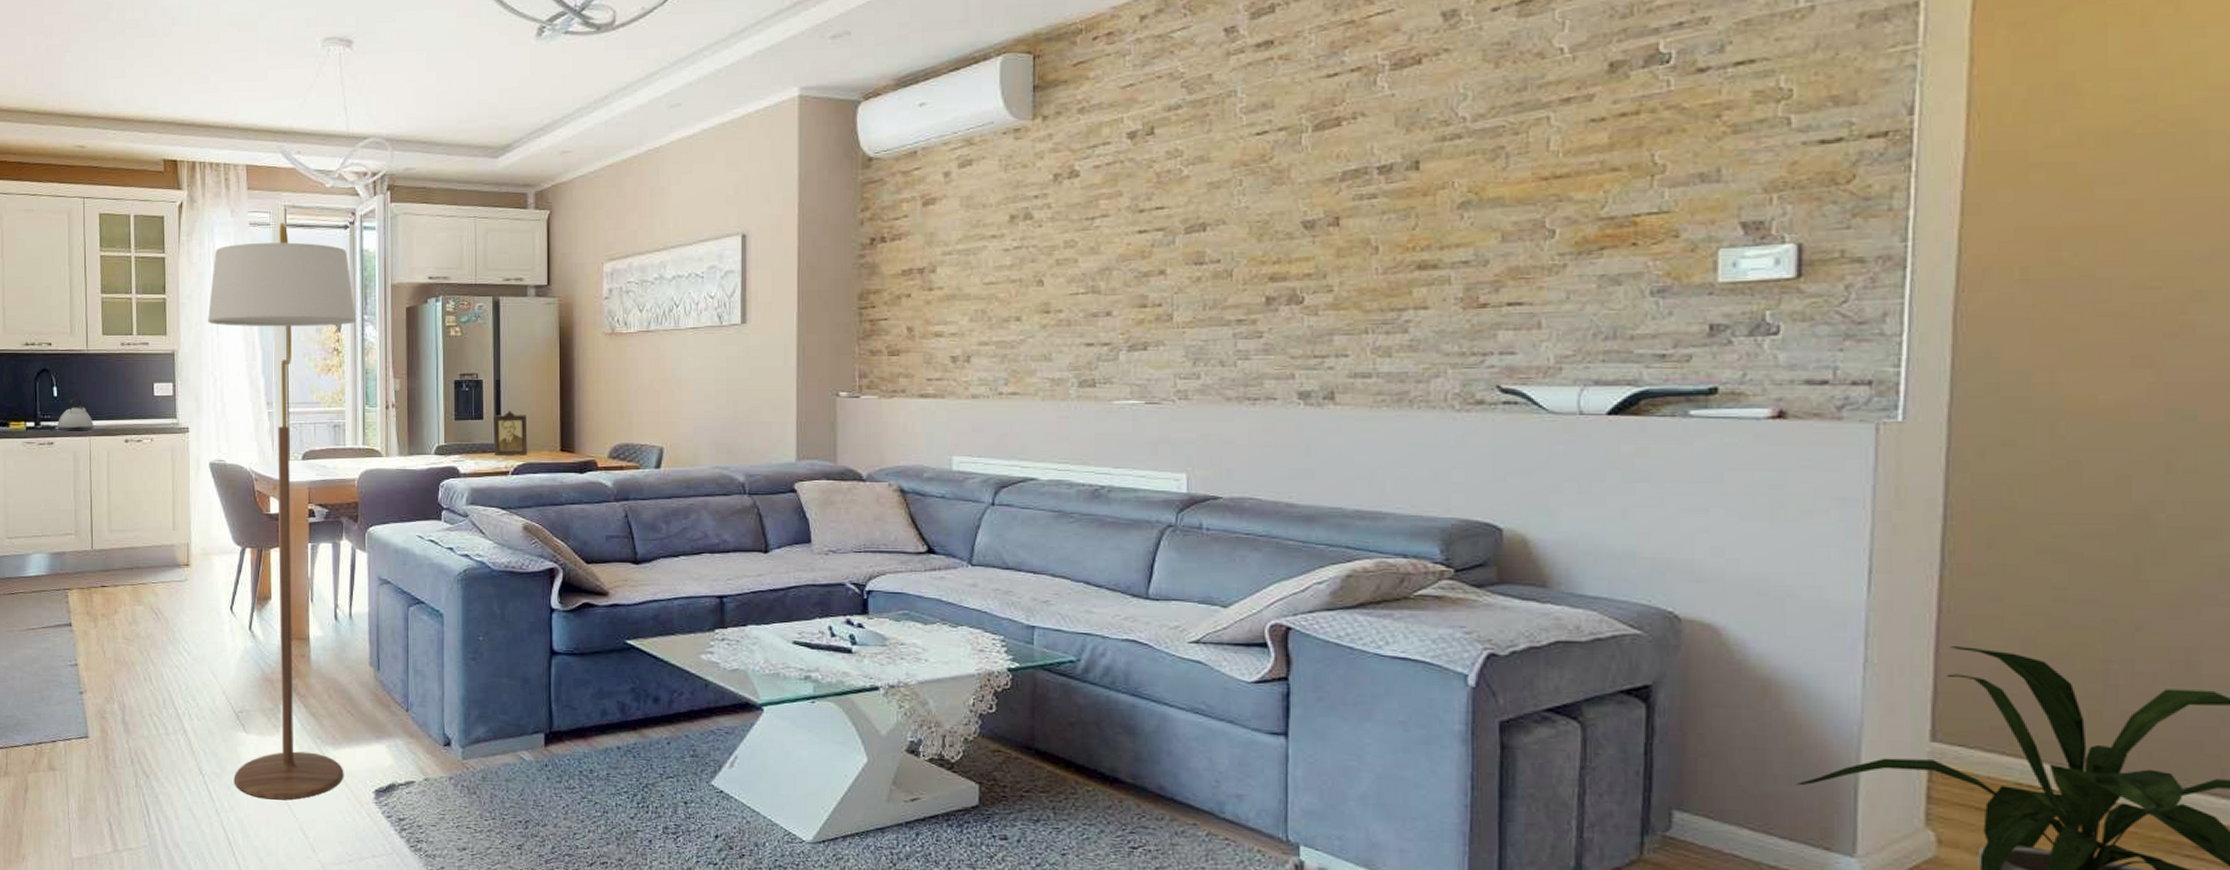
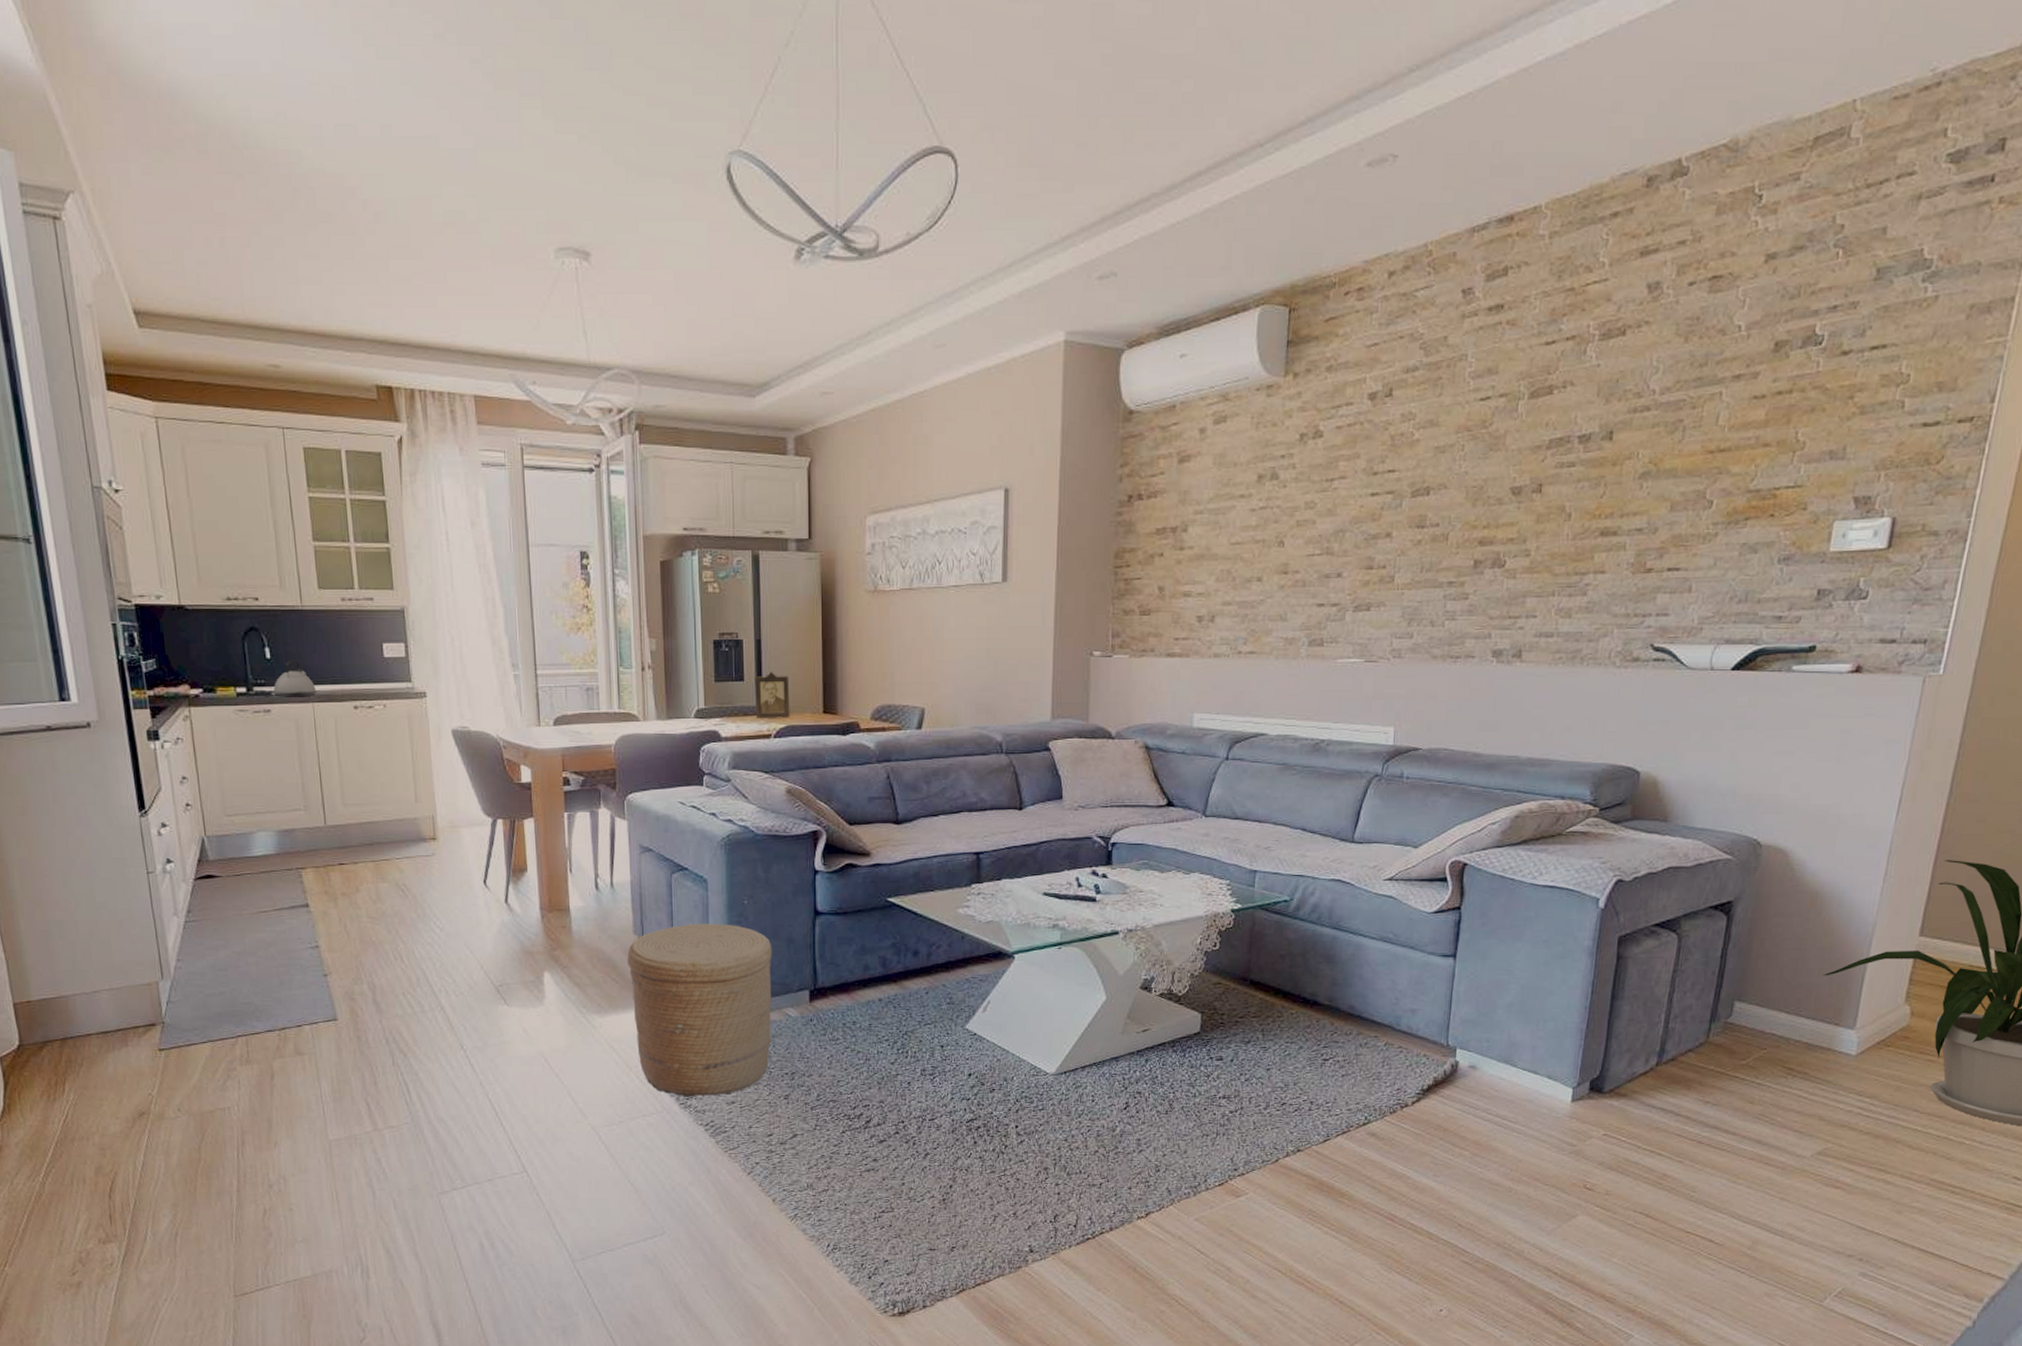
floor lamp: present [208,222,356,800] -> none [440,463,611,1069]
basket: none [362,658,507,840] -> present [626,924,772,1097]

